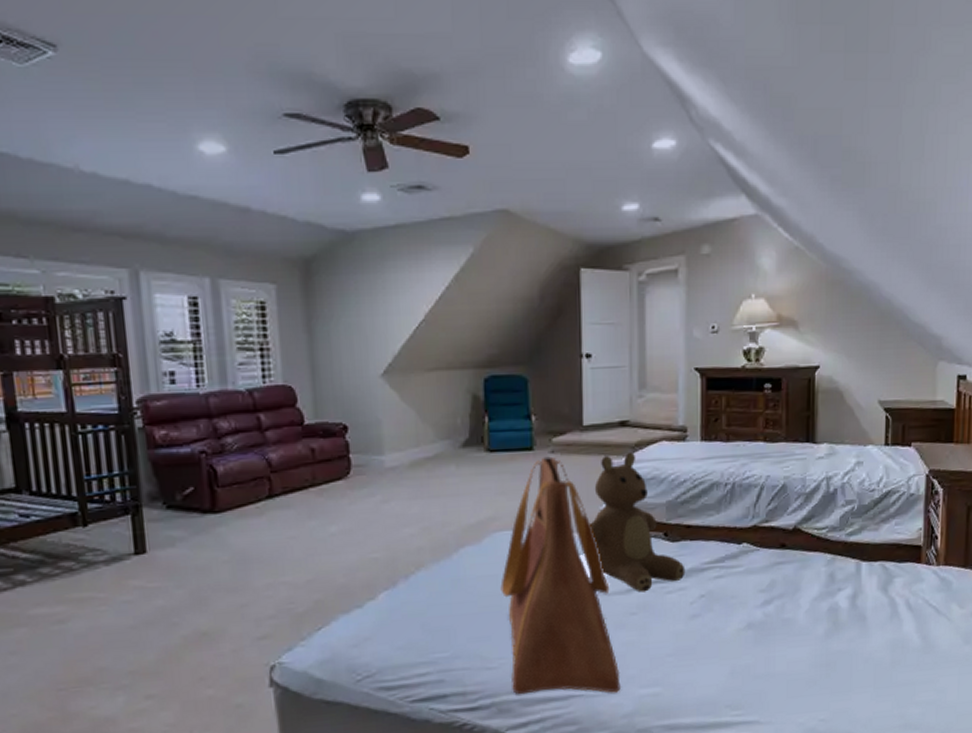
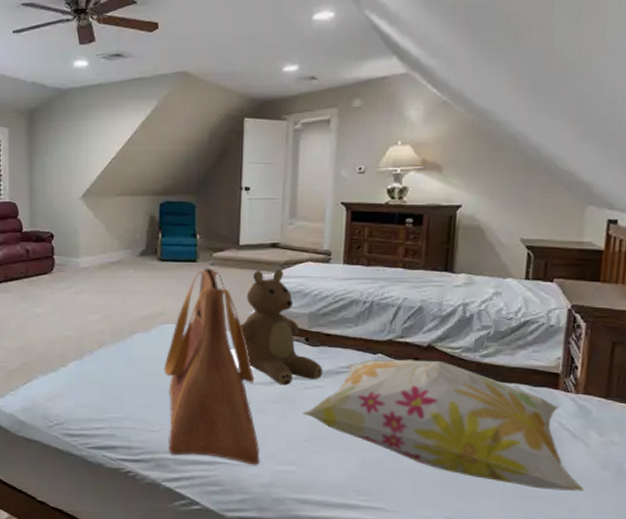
decorative pillow: none [665,544,949,674] -> present [302,359,584,491]

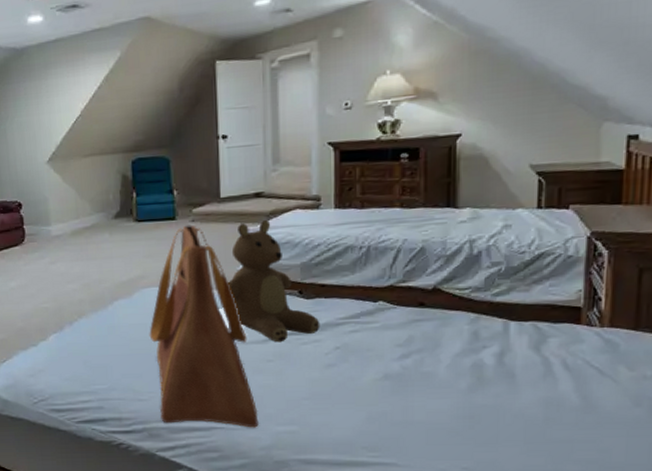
decorative pillow: present [302,359,584,491] -> none [301,303,615,432]

